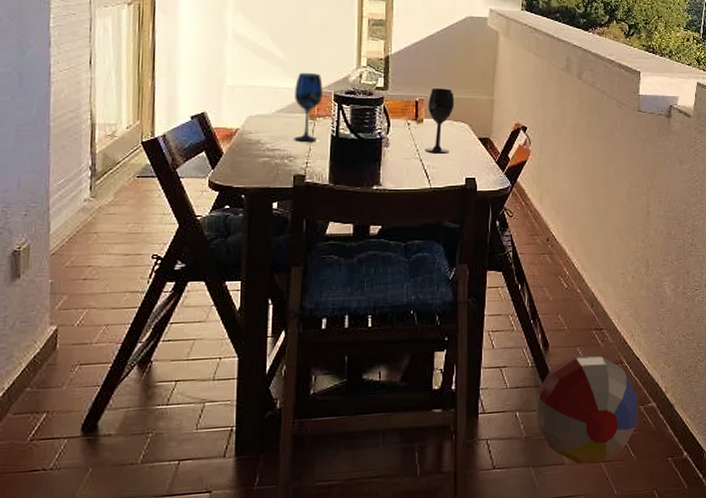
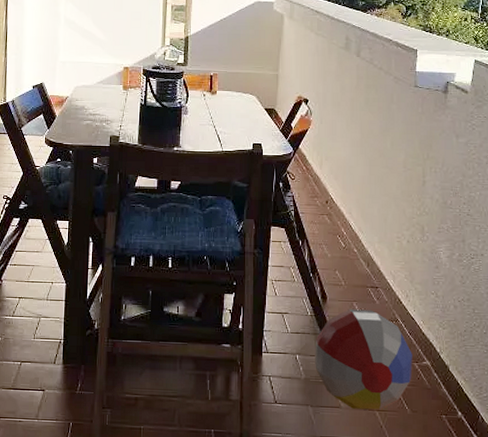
wineglass: present [293,72,323,142] -> none [111,50,134,109]
wine glass: present [425,88,454,154] -> none [218,64,244,121]

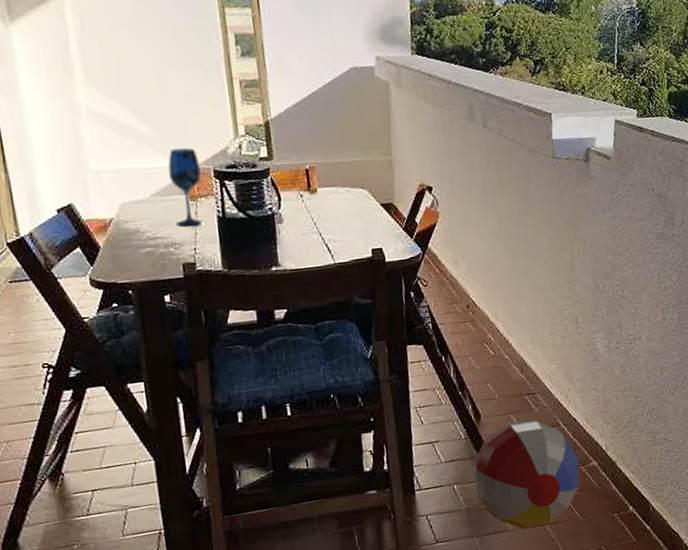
wineglass: none [111,50,134,109] -> present [167,148,203,227]

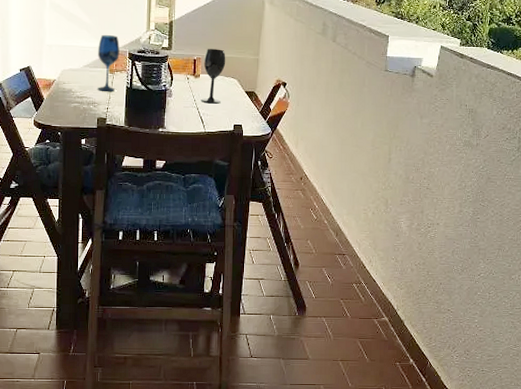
wine glass: none [318,152,350,226] -> present [201,49,226,104]
beachball: present [473,419,580,529] -> none [287,274,373,360]

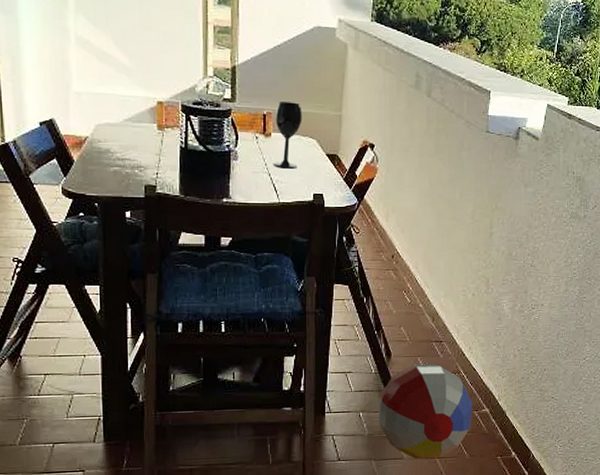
wineglass: present [97,34,120,91] -> none [141,80,170,152]
beachball: none [287,274,373,360] -> present [378,364,473,459]

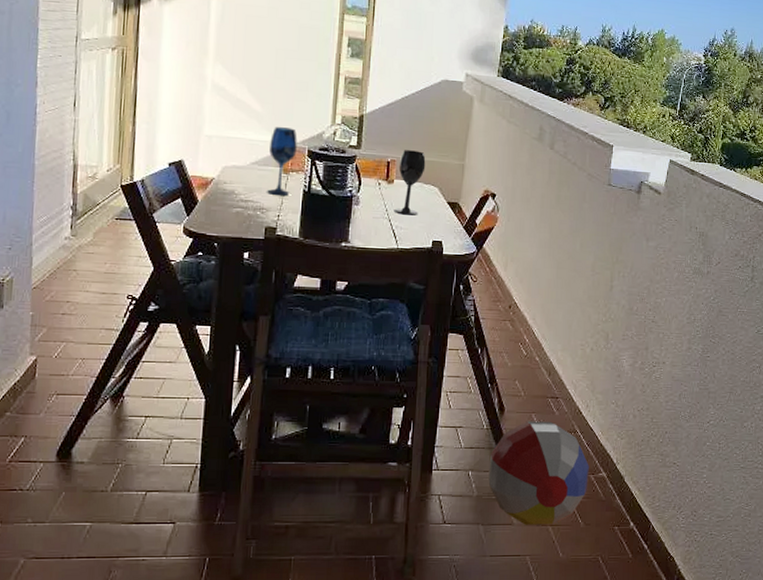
wineglass: none [141,80,170,152] -> present [267,126,297,196]

